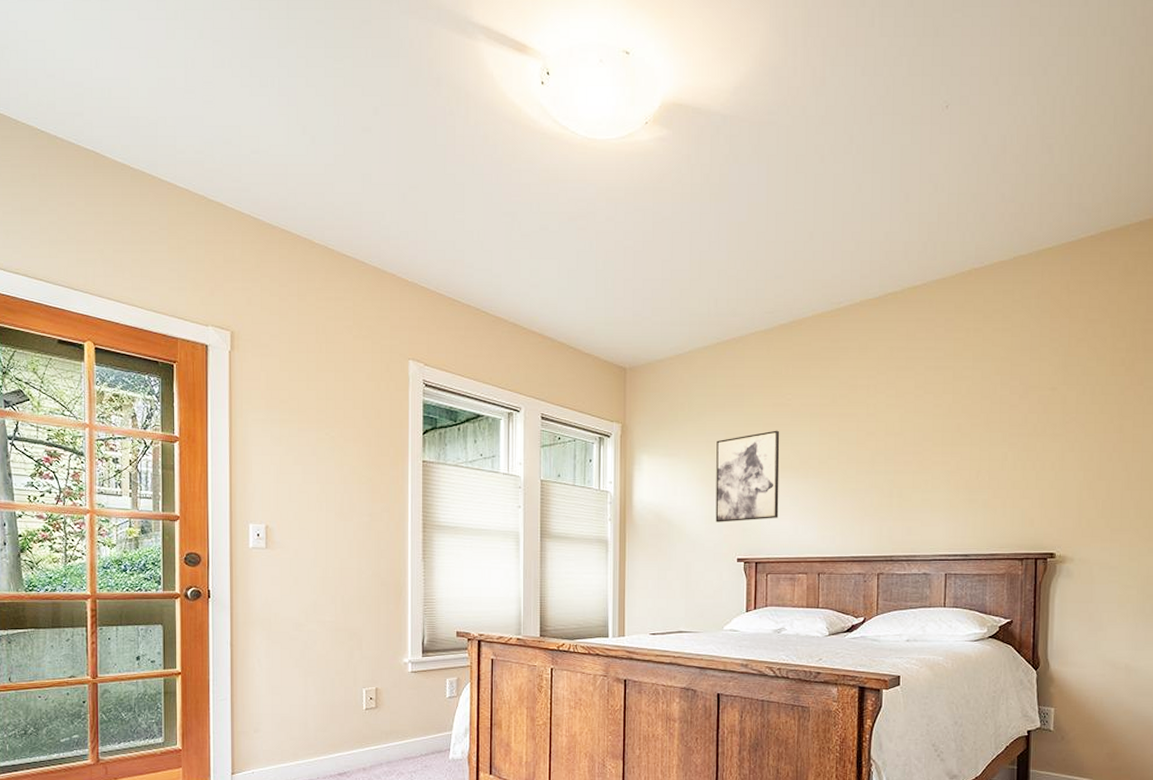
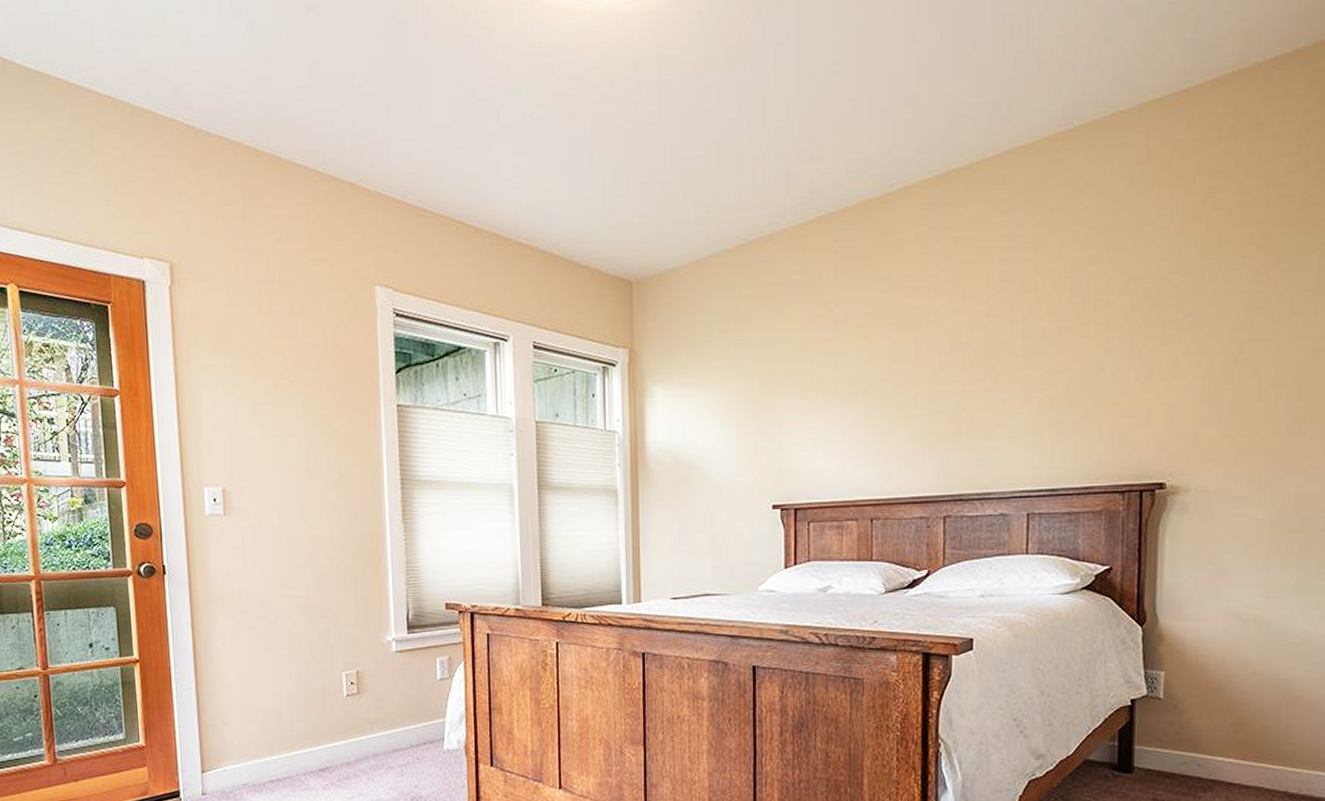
wall art: present [715,430,780,522] -> none [744,347,821,463]

